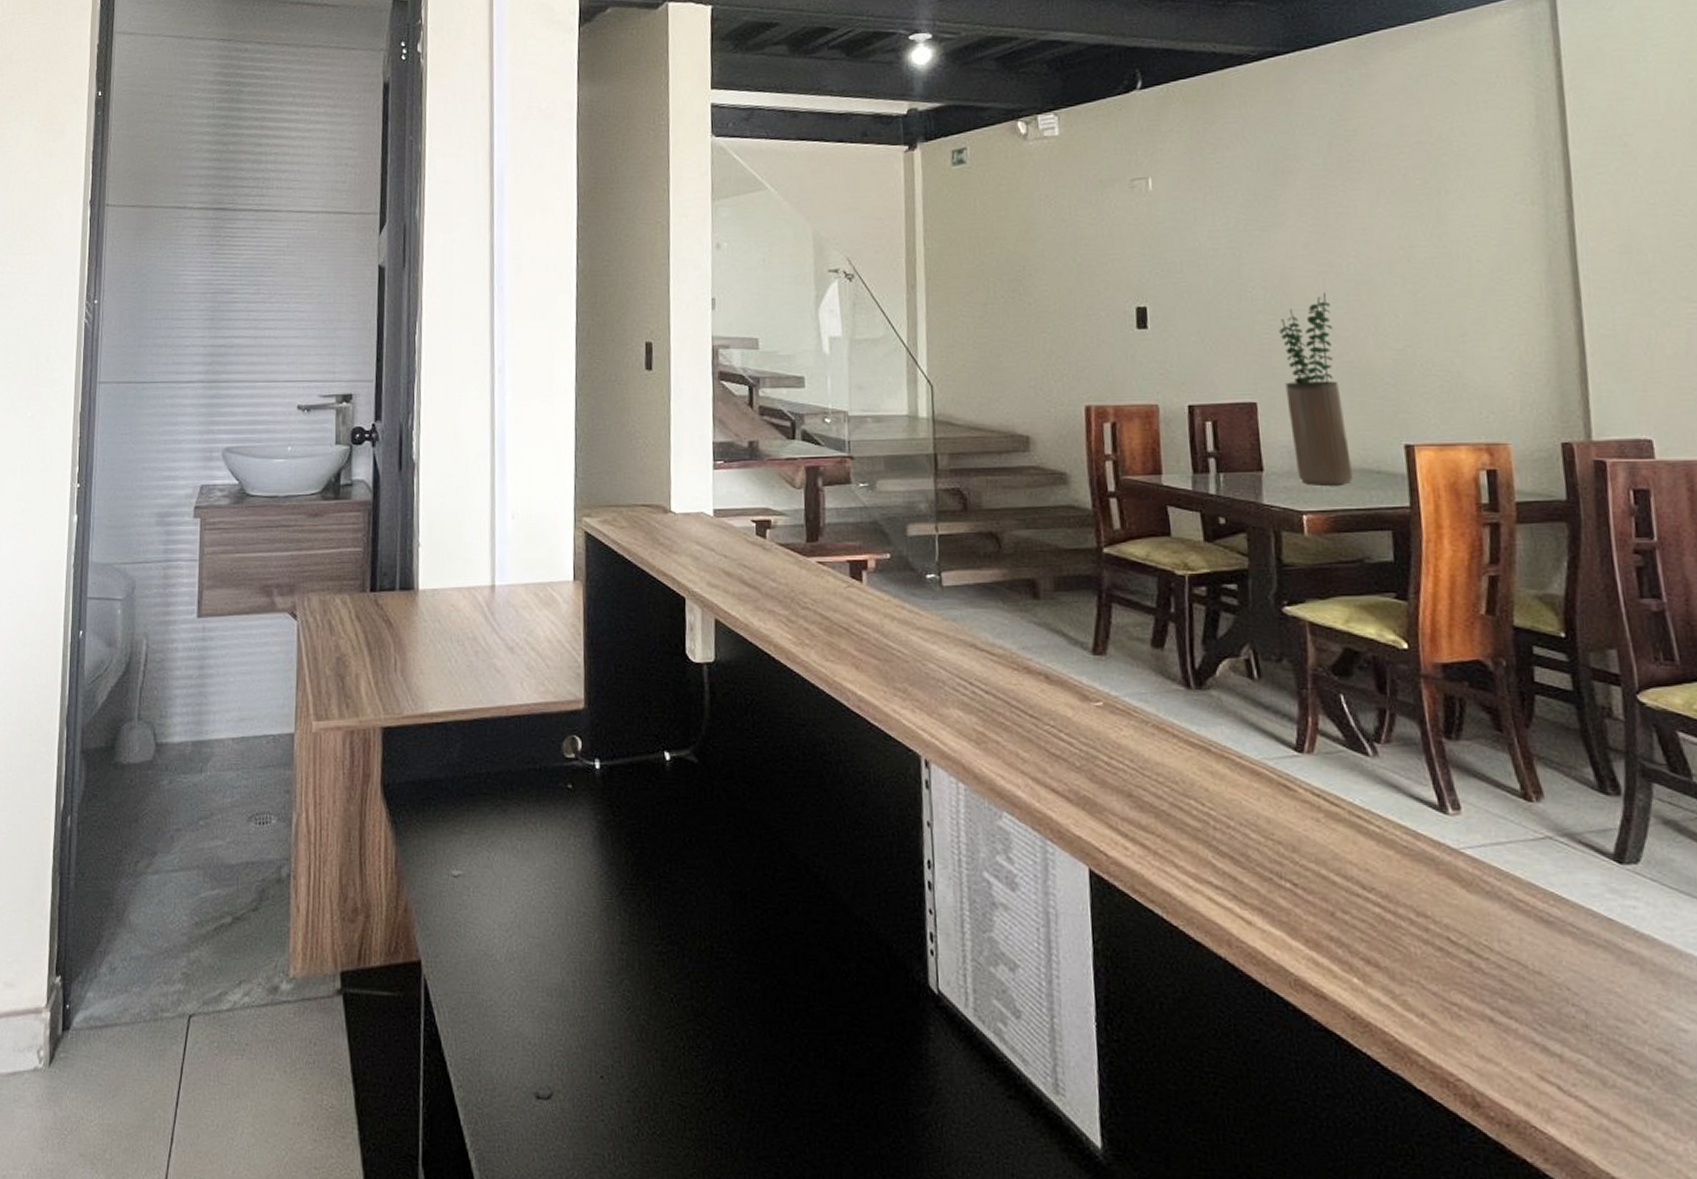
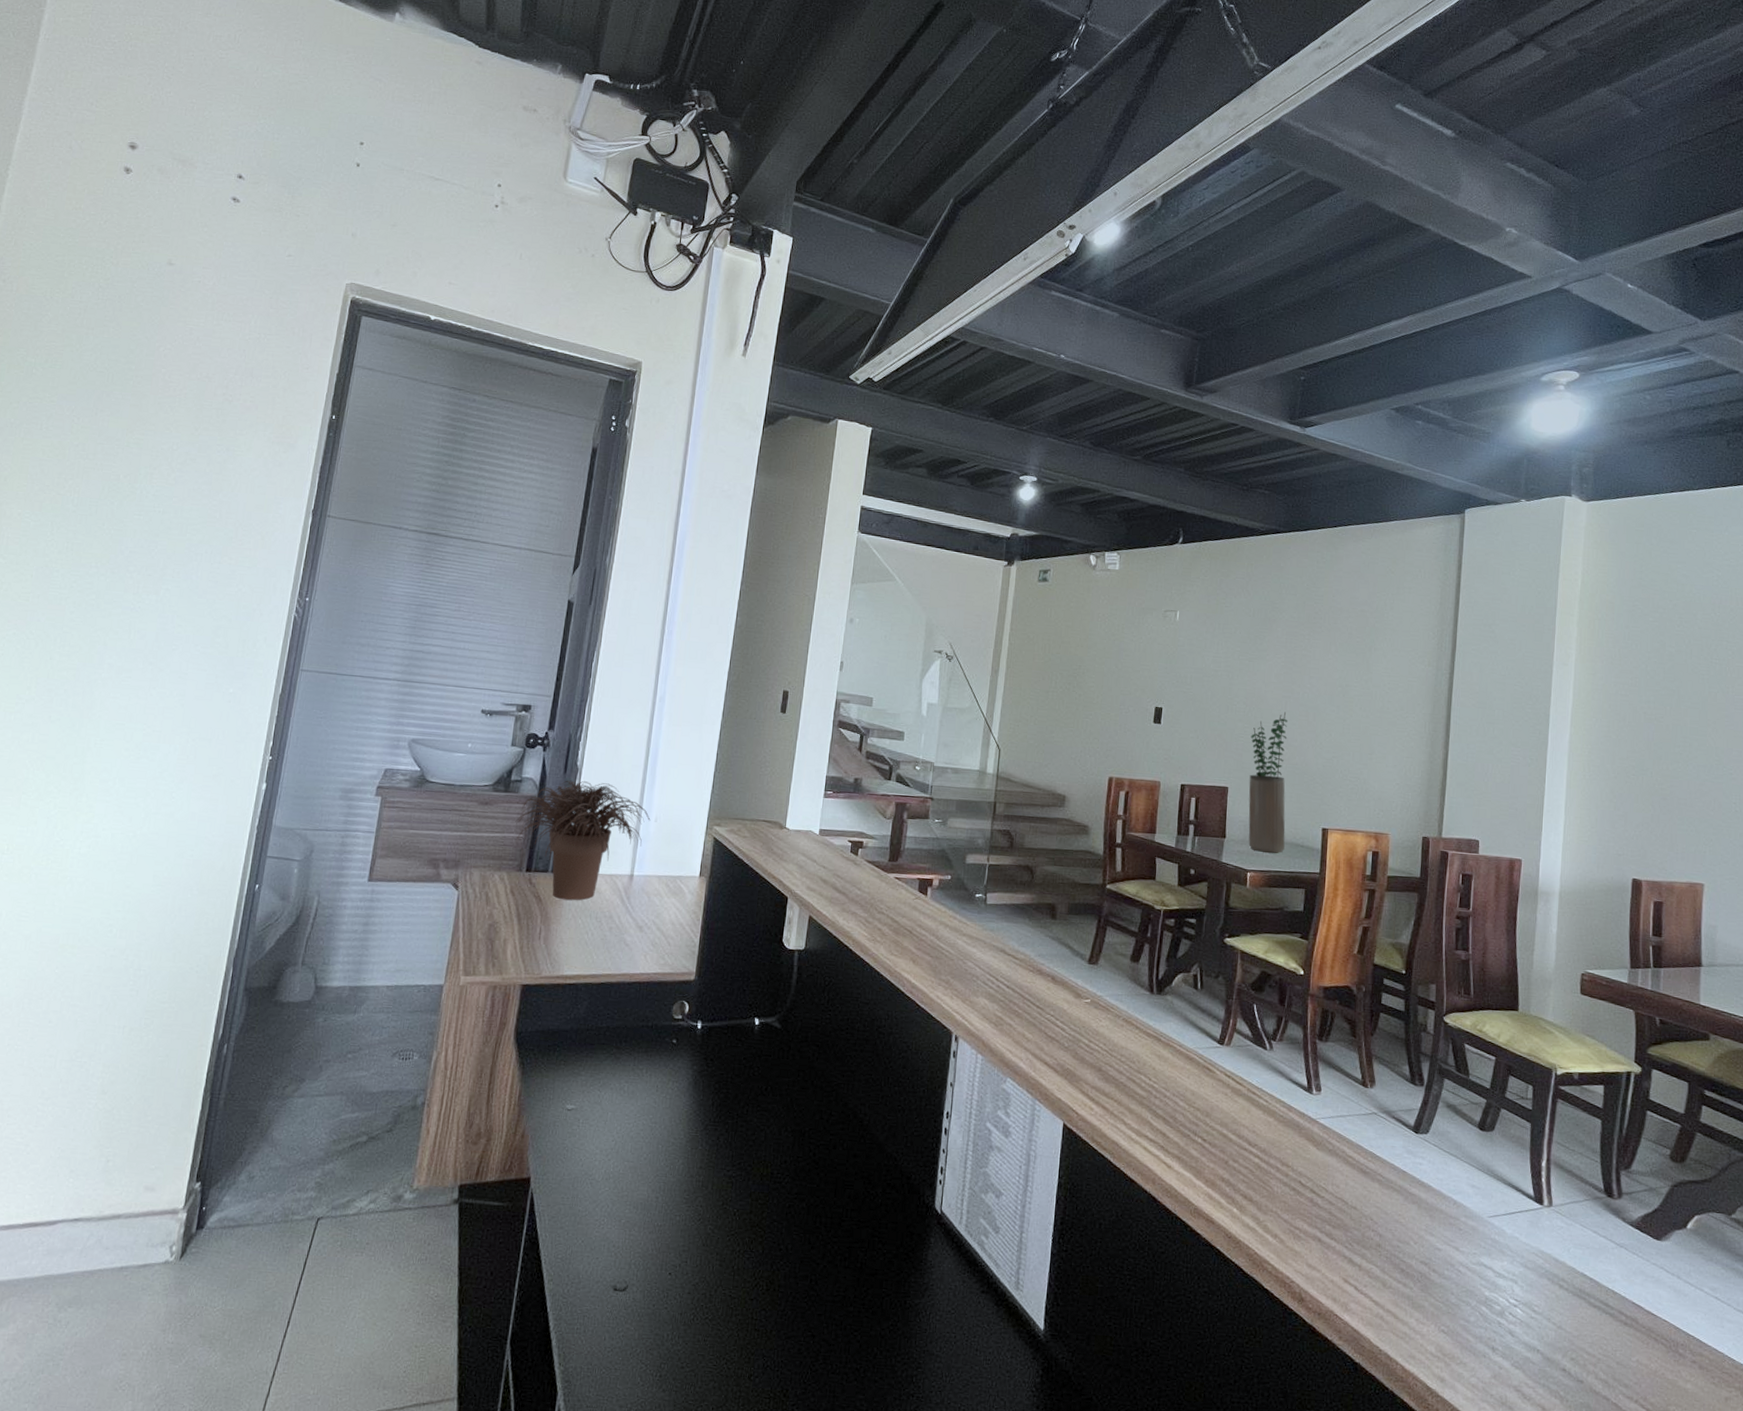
potted plant: none [351,477,507,623] -> present [515,780,651,901]

